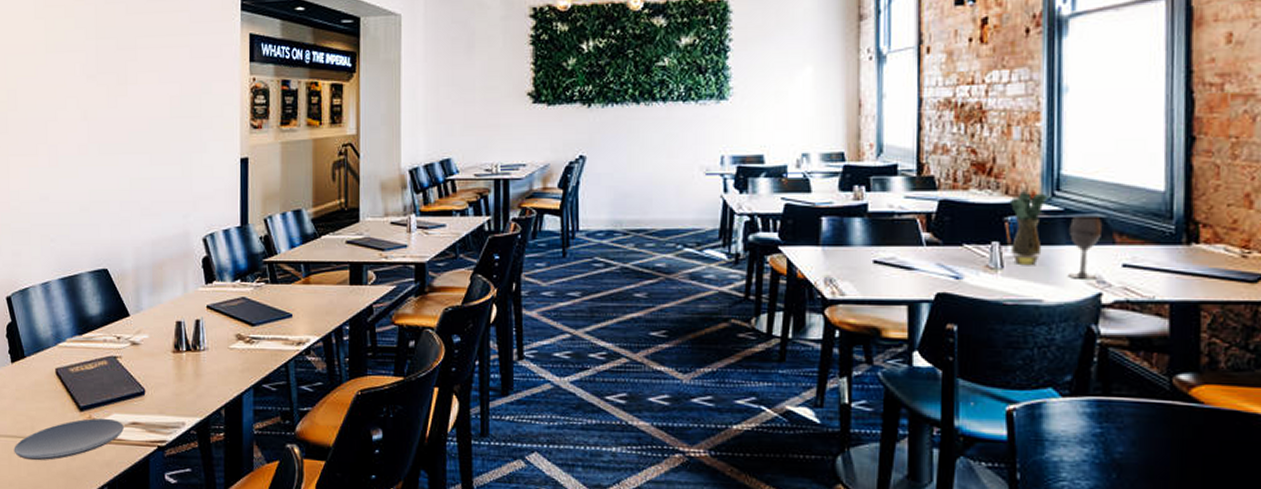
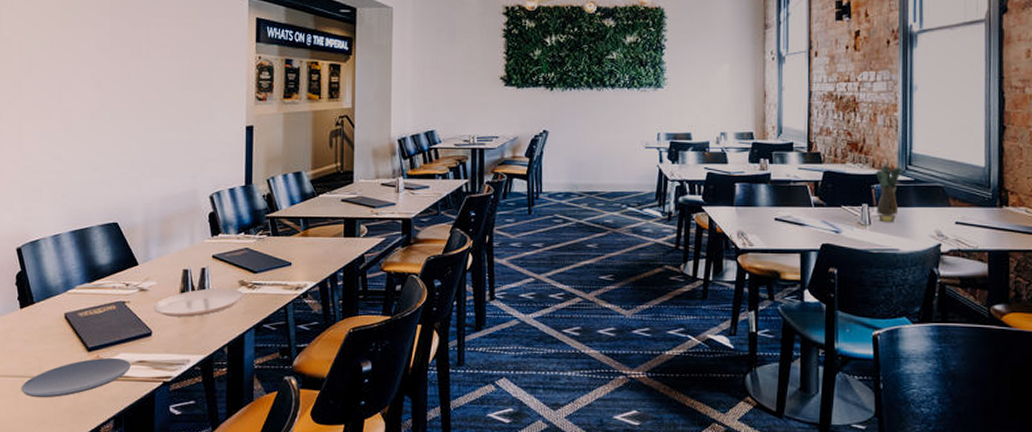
plate: none [145,342,241,375] -> present [153,288,244,317]
wine glass: present [1069,215,1101,279] -> none [917,184,941,233]

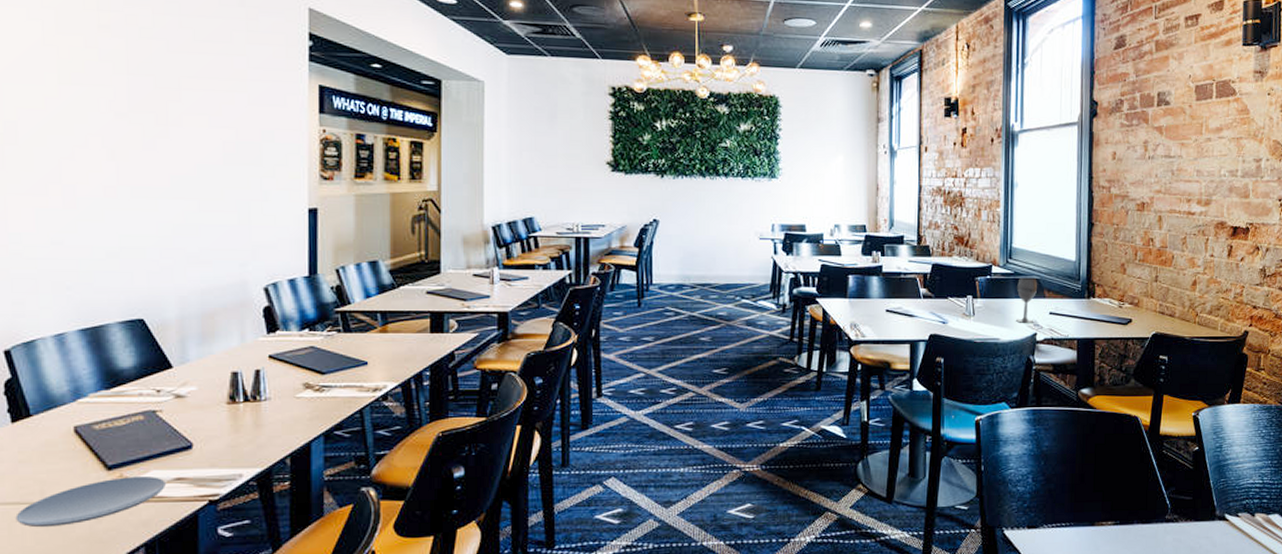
plate: present [153,288,244,317] -> none [193,392,309,426]
vase: present [875,162,902,222] -> none [979,256,1004,313]
wine glass: none [917,184,941,233] -> present [1016,277,1037,323]

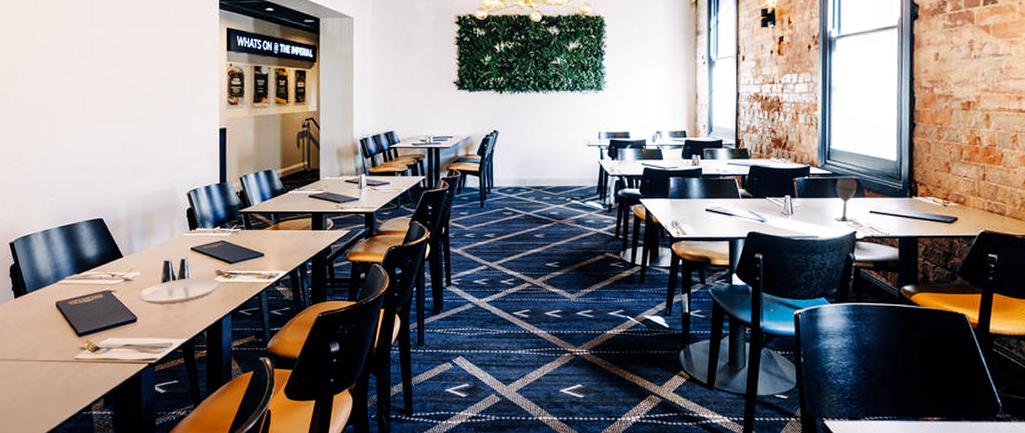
plate: present [15,477,166,528] -> none [17,343,118,380]
plate: none [193,392,309,426] -> present [137,278,221,304]

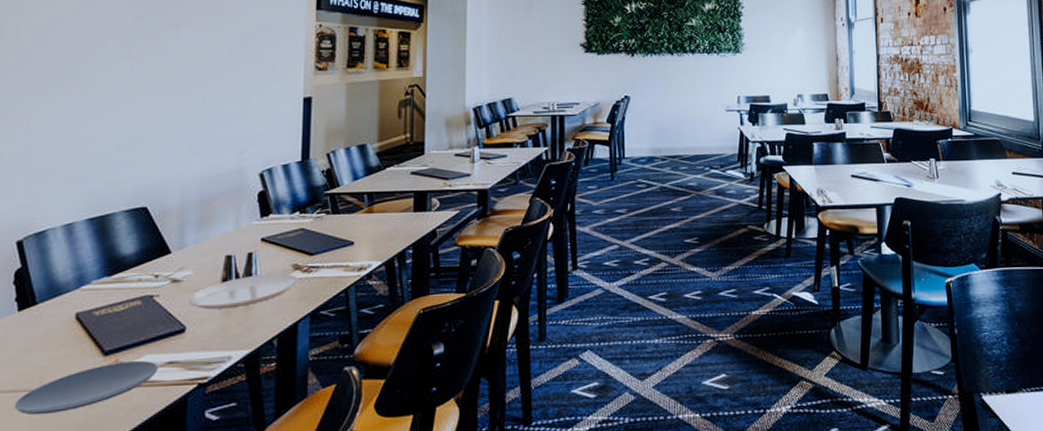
plate: none [17,343,118,380] -> present [14,361,158,415]
wine glass: present [835,177,856,221] -> none [979,139,998,184]

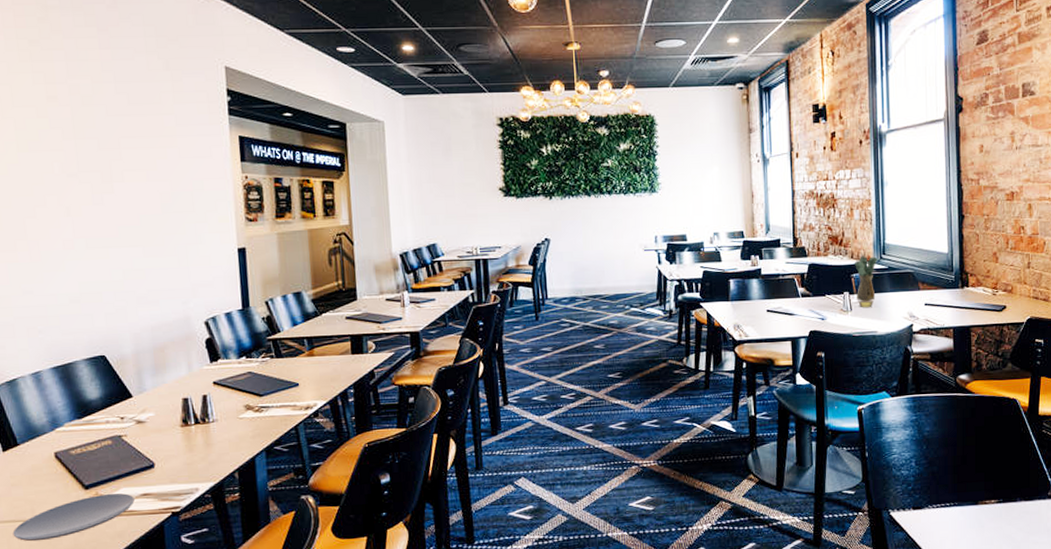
plate: present [187,273,298,309] -> none [153,413,251,447]
vase: none [939,119,964,175] -> present [854,253,878,307]

